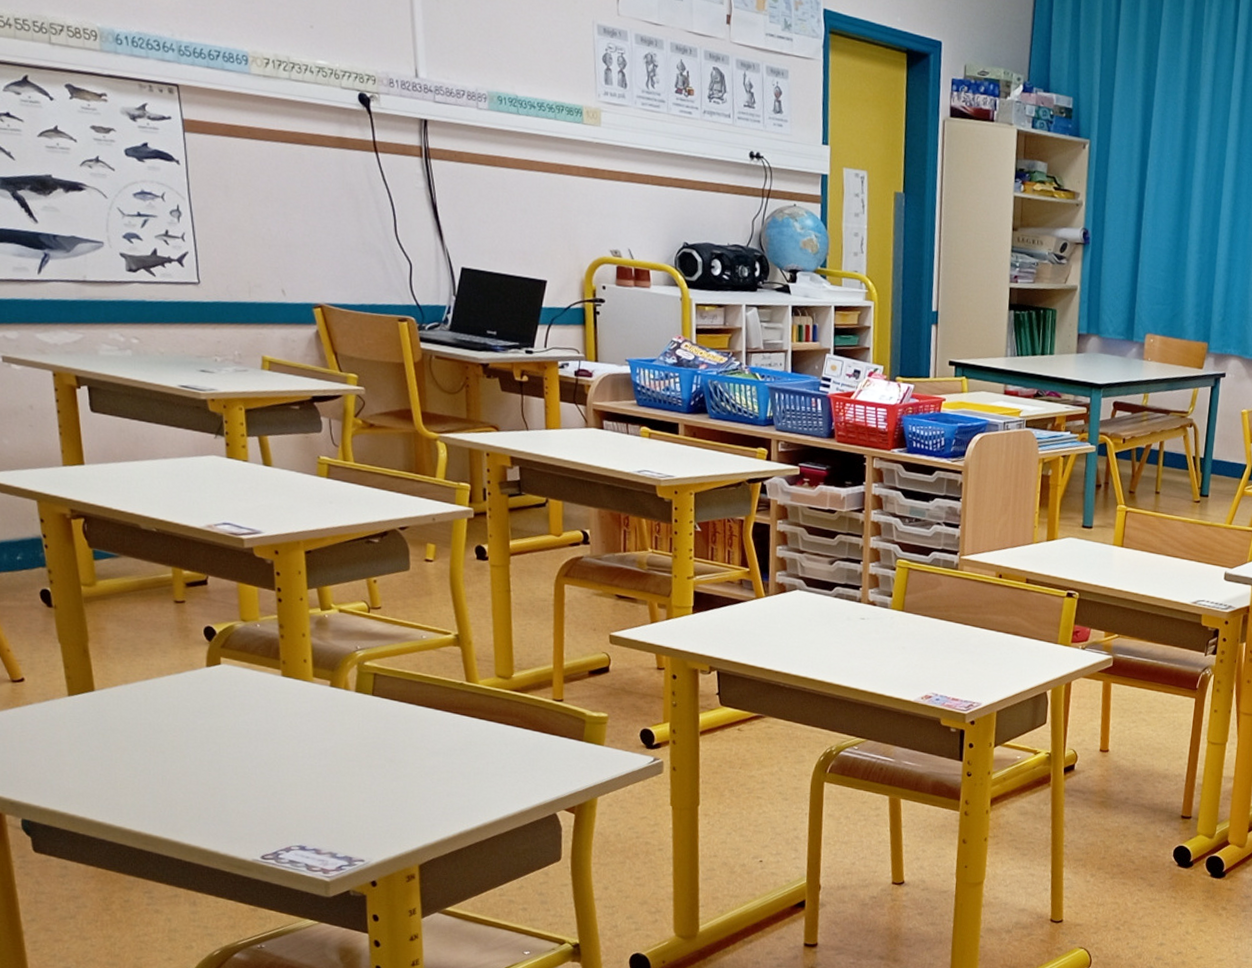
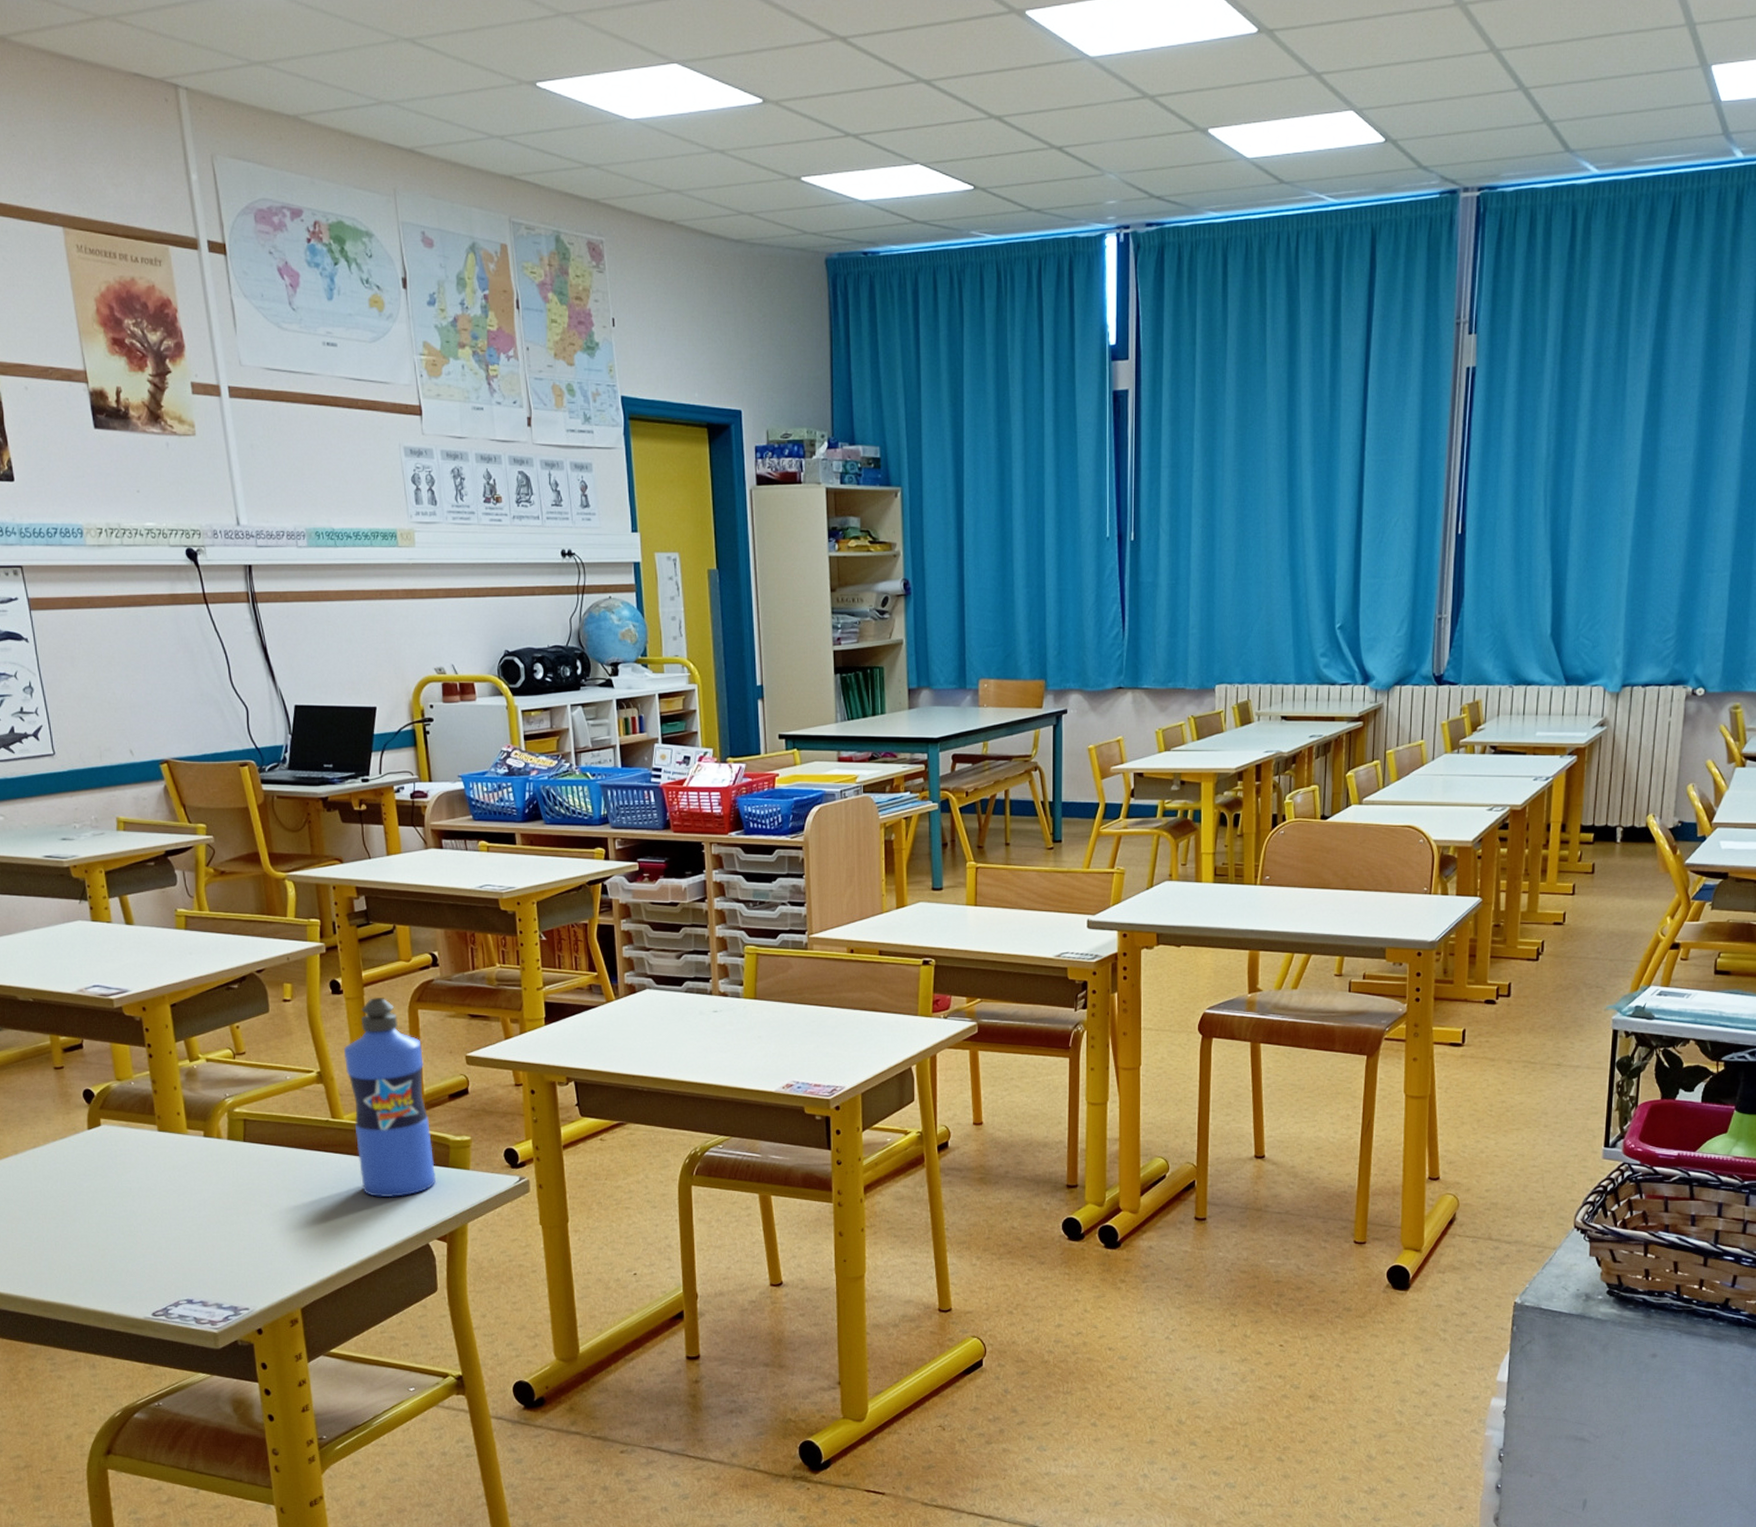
water bottle: none [484,567,569,766] -> present [343,998,436,1198]

